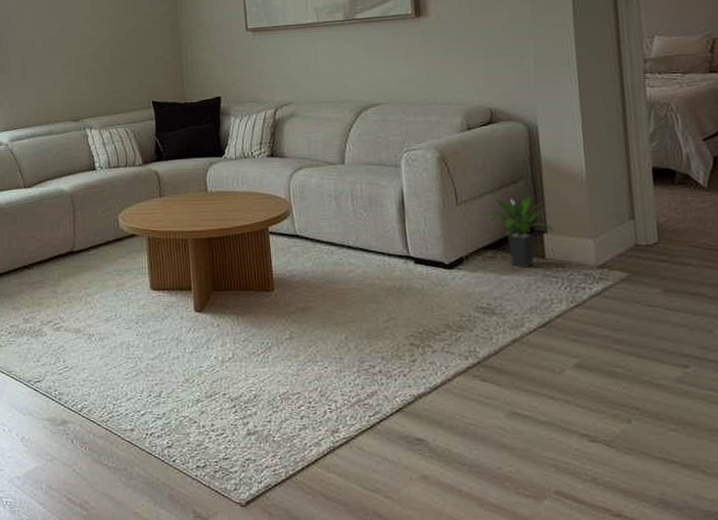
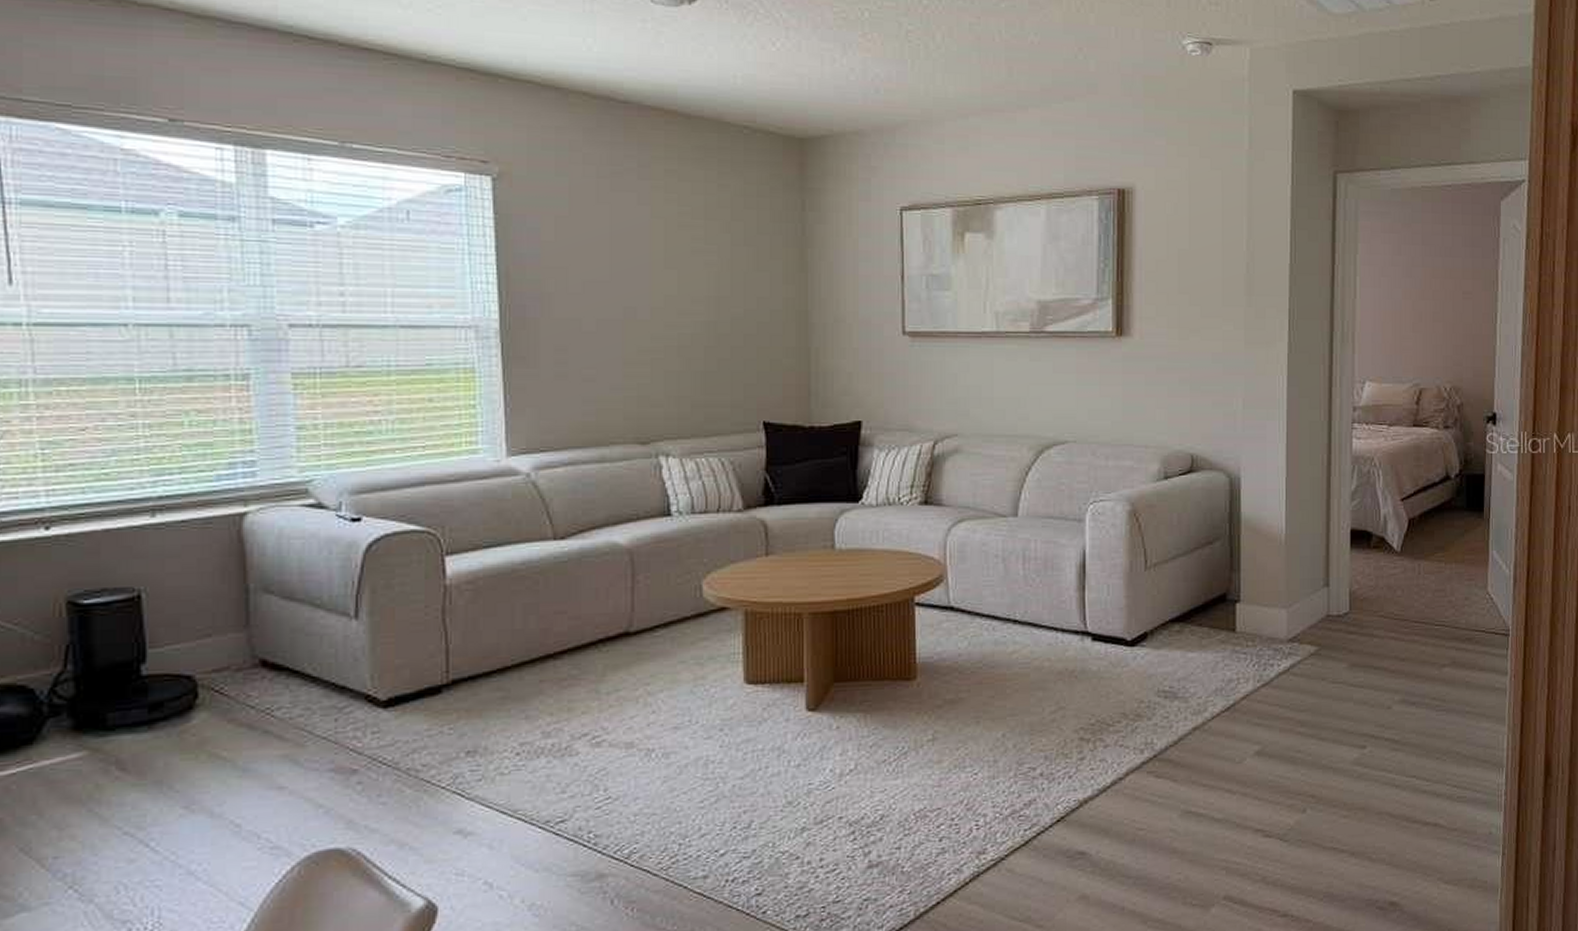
potted plant: present [481,195,554,268] -> none [1171,558,1247,643]

